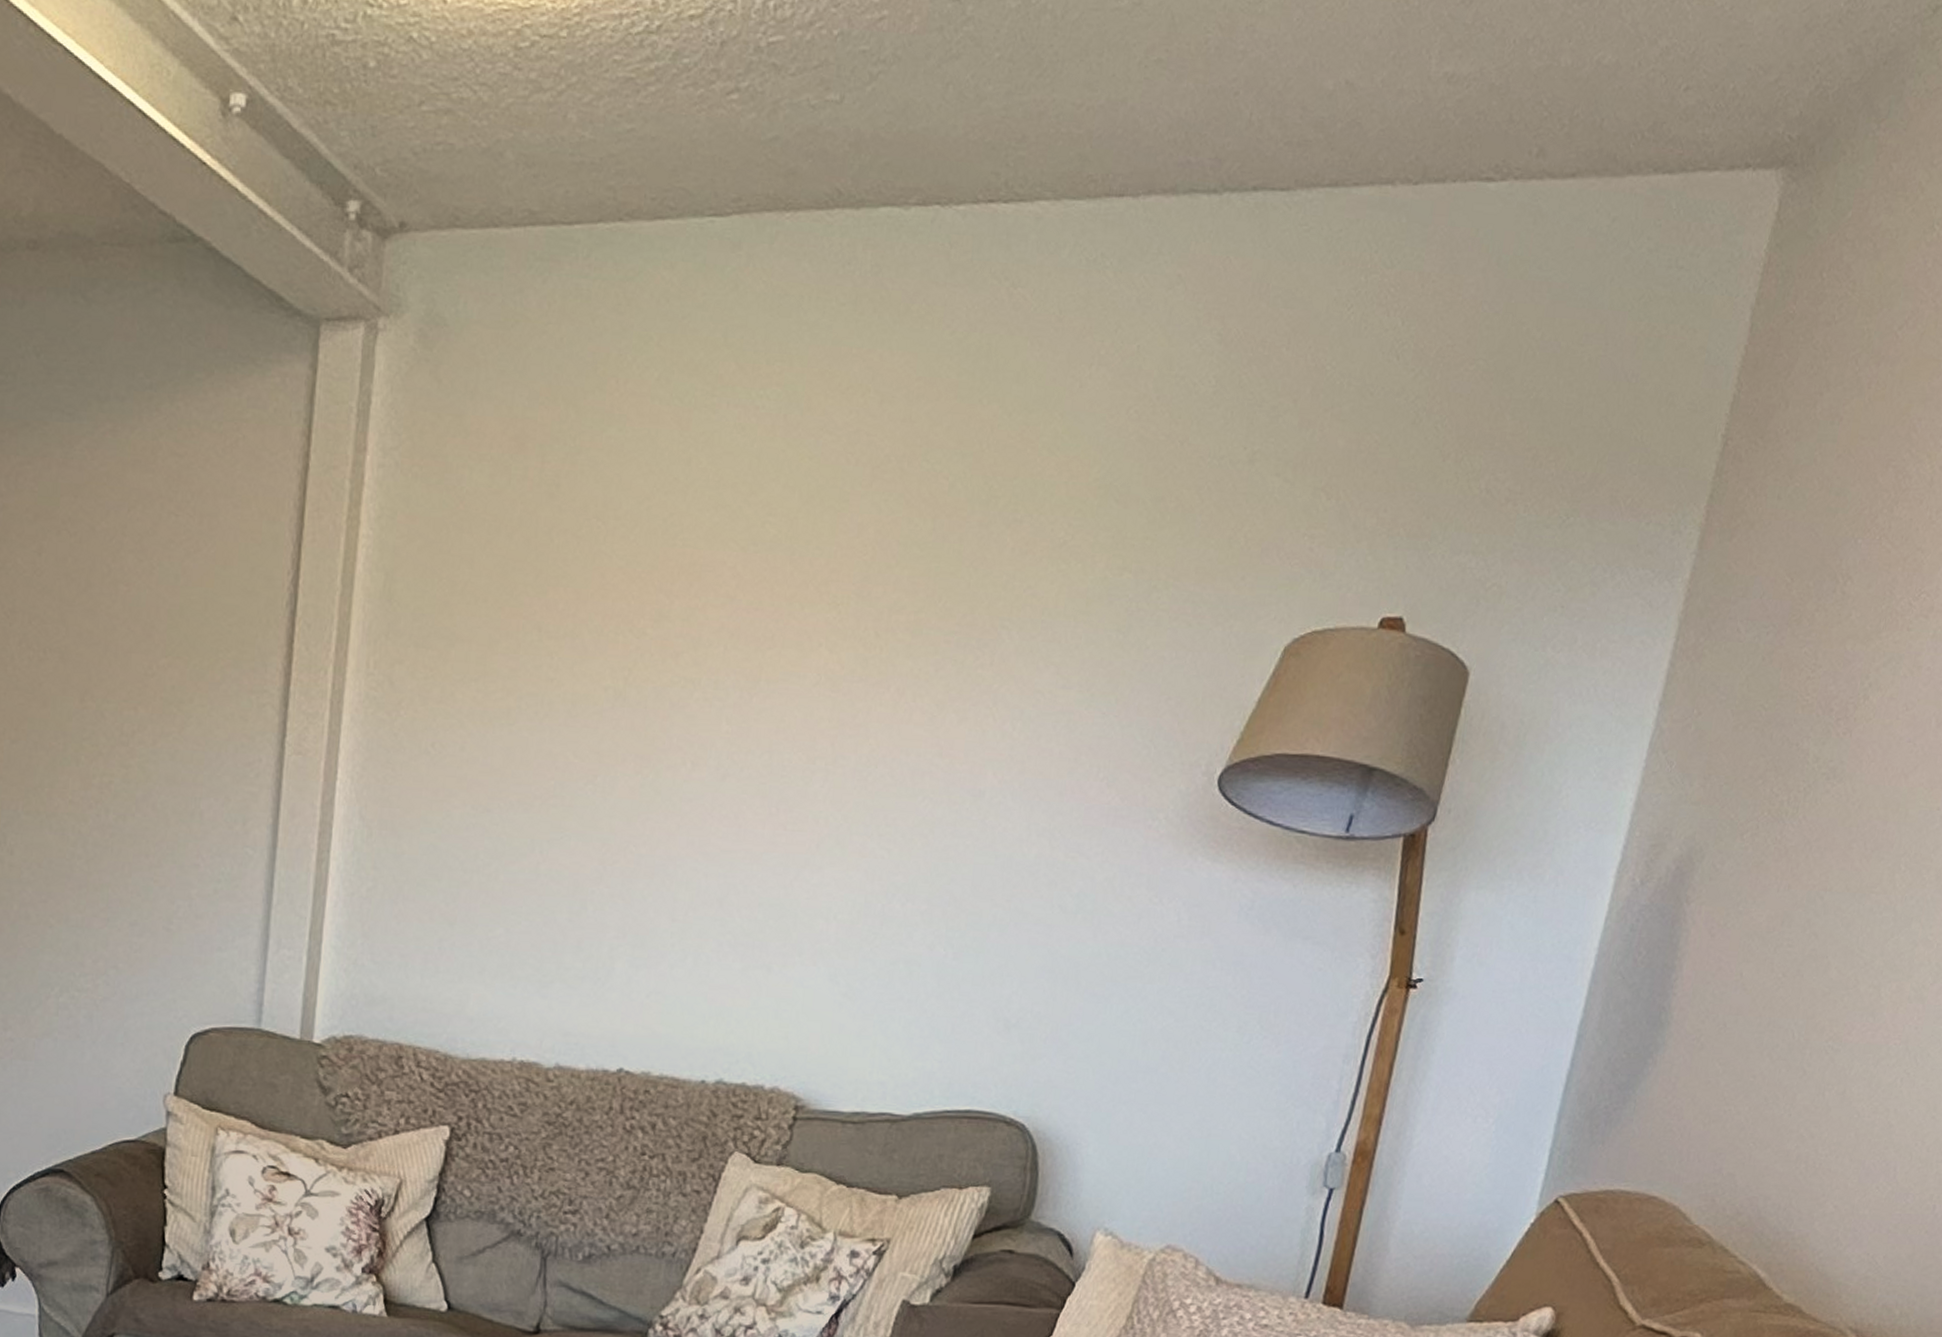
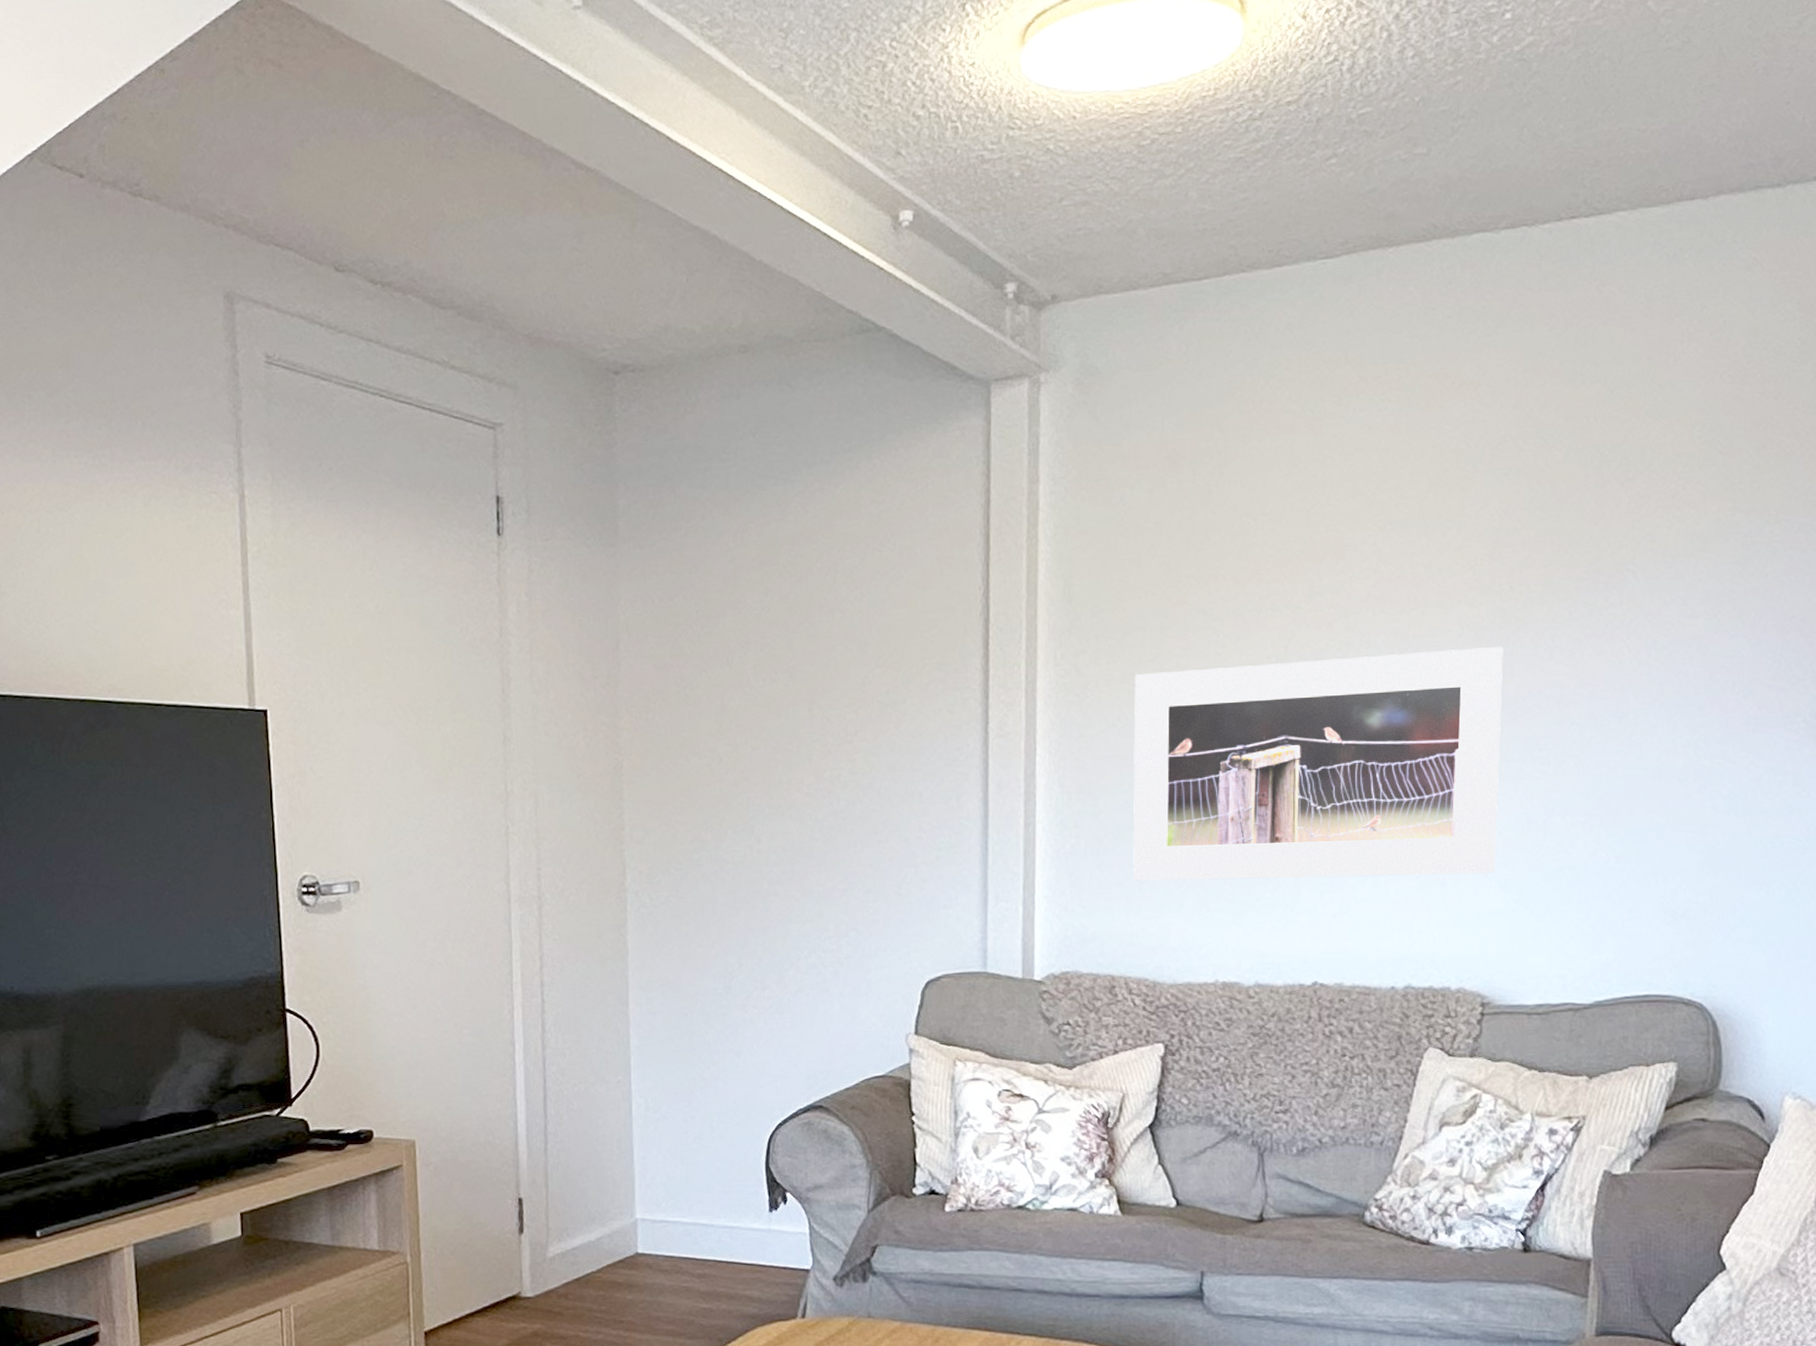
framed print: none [433,694,861,962] -> present [1133,646,1503,881]

